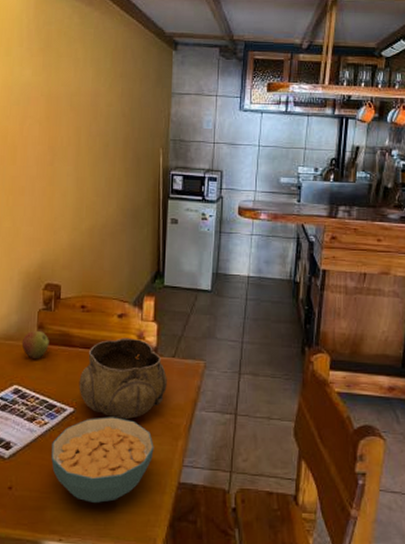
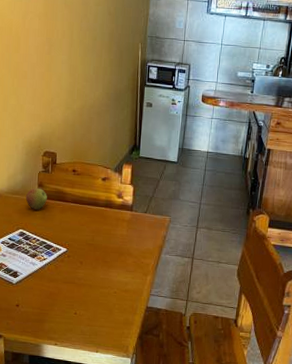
cereal bowl: present [51,417,154,503] -> none [49,256,129,319]
decorative bowl: present [79,337,167,420] -> none [70,196,140,259]

